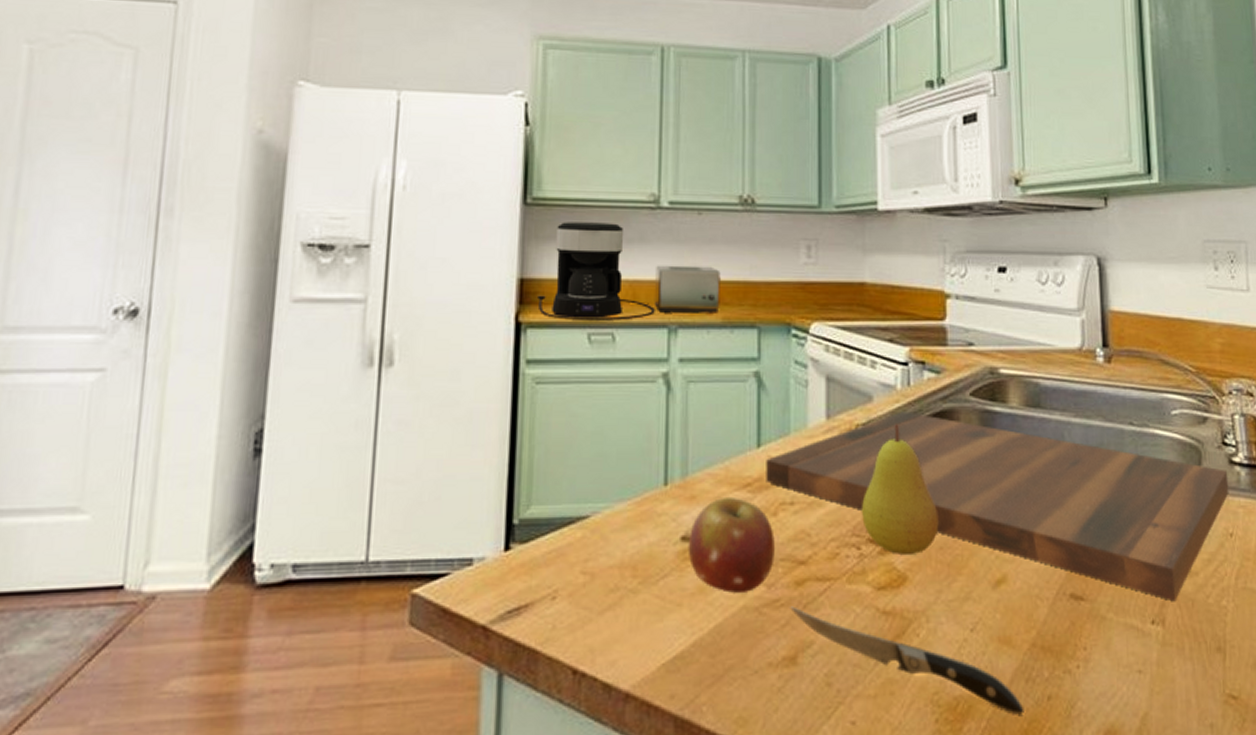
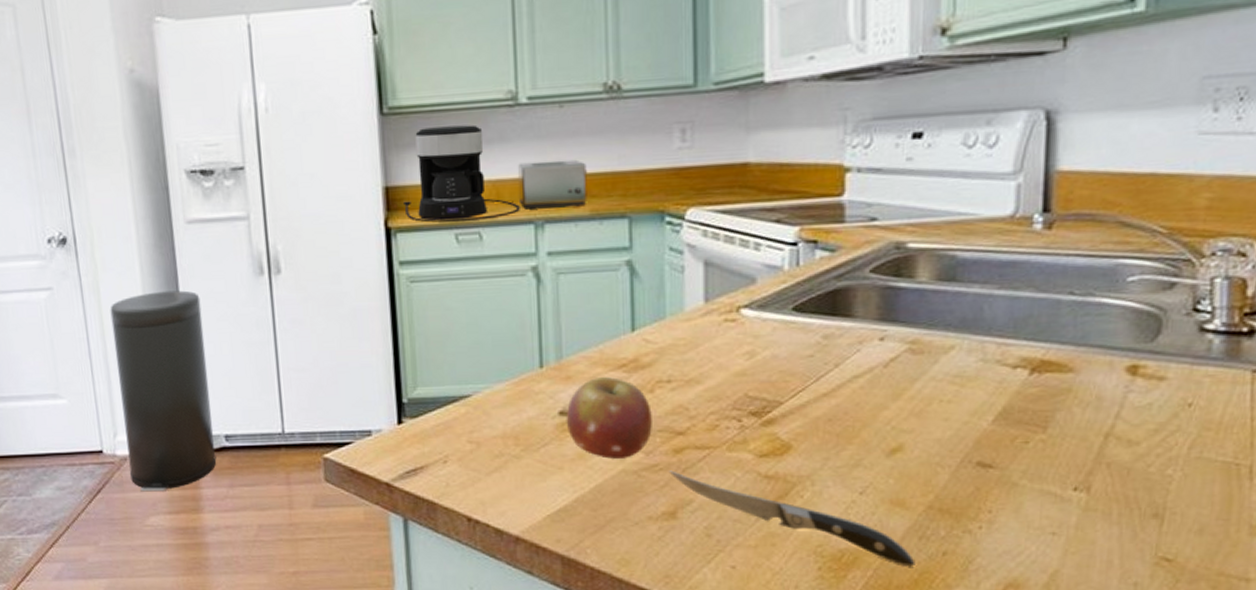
pedal bin: none [154,380,293,644] -> present [110,290,217,492]
cutting board: present [766,411,1229,602] -> none [641,291,1196,470]
fruit: present [861,422,939,554] -> none [742,303,828,426]

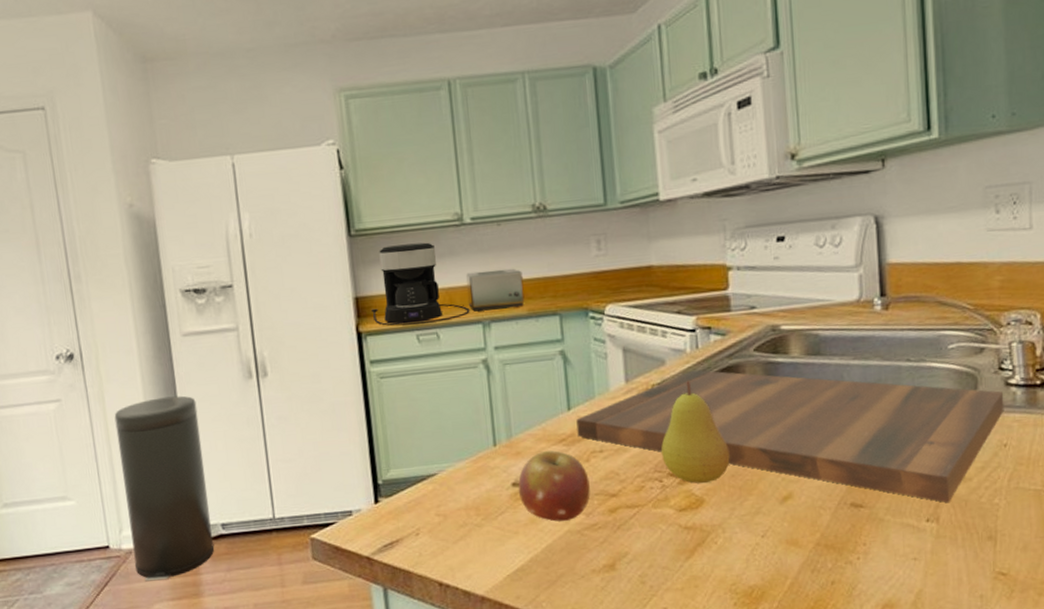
cutting board: none [641,291,1196,470] -> present [576,370,1004,503]
kitchen knife: present [669,470,916,567] -> none [606,528,811,597]
fruit: none [742,303,828,426] -> present [661,380,730,483]

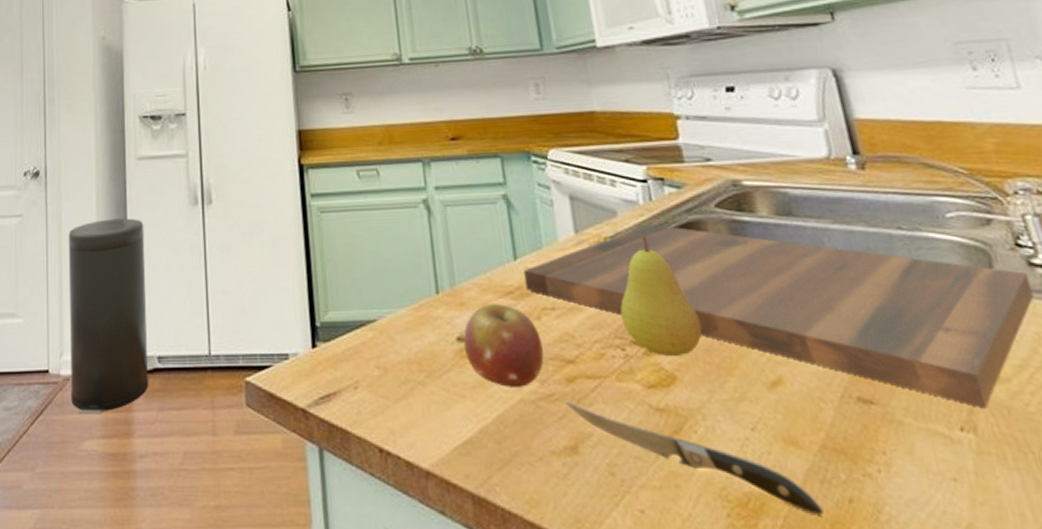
coffee maker: present [371,242,470,326] -> none [313,80,409,161]
toaster: present [465,268,525,312] -> none [404,108,465,150]
kitchen knife: none [606,528,811,597] -> present [564,401,824,516]

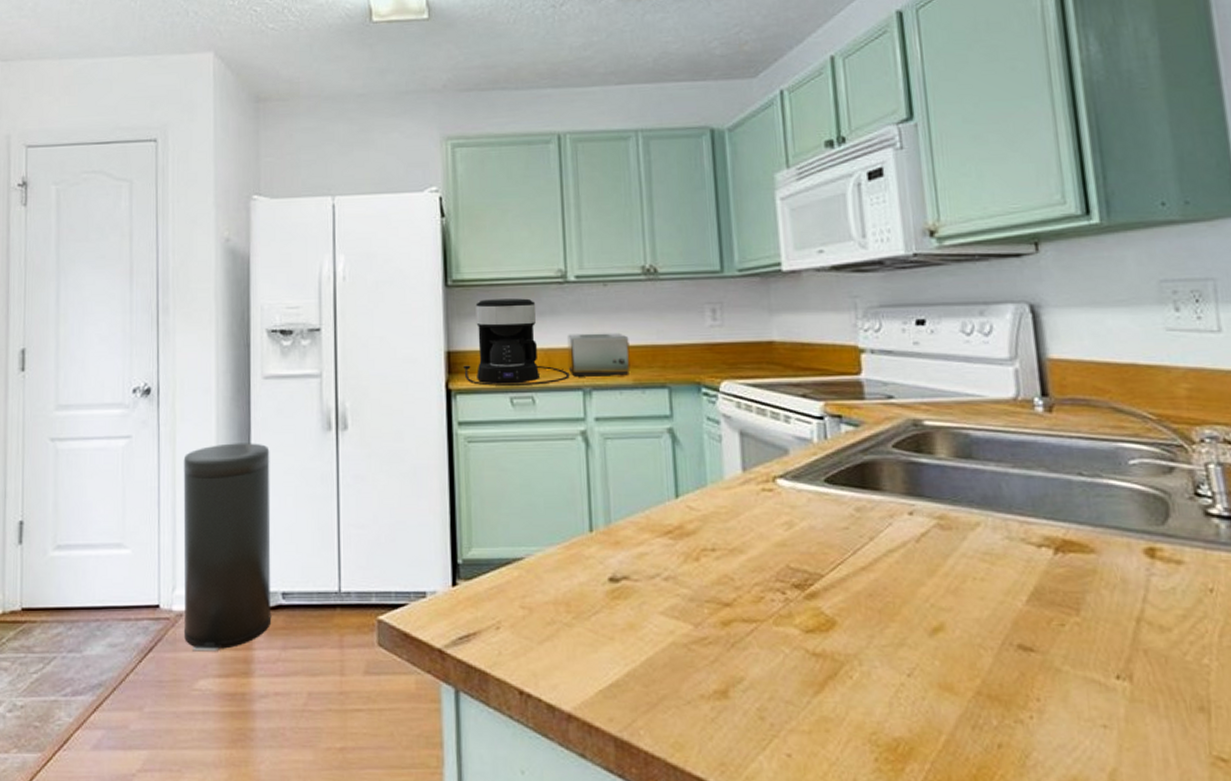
coffee maker: none [313,80,409,161] -> present [464,298,570,386]
toaster: none [404,108,465,150] -> present [566,332,631,377]
fruit: present [463,304,544,387] -> none [615,544,700,630]
cutting board: present [523,224,1034,409] -> none [685,463,1206,658]
kitchen knife: present [564,401,824,516] -> none [718,644,972,760]
fruit: present [620,234,702,356] -> none [783,474,867,600]

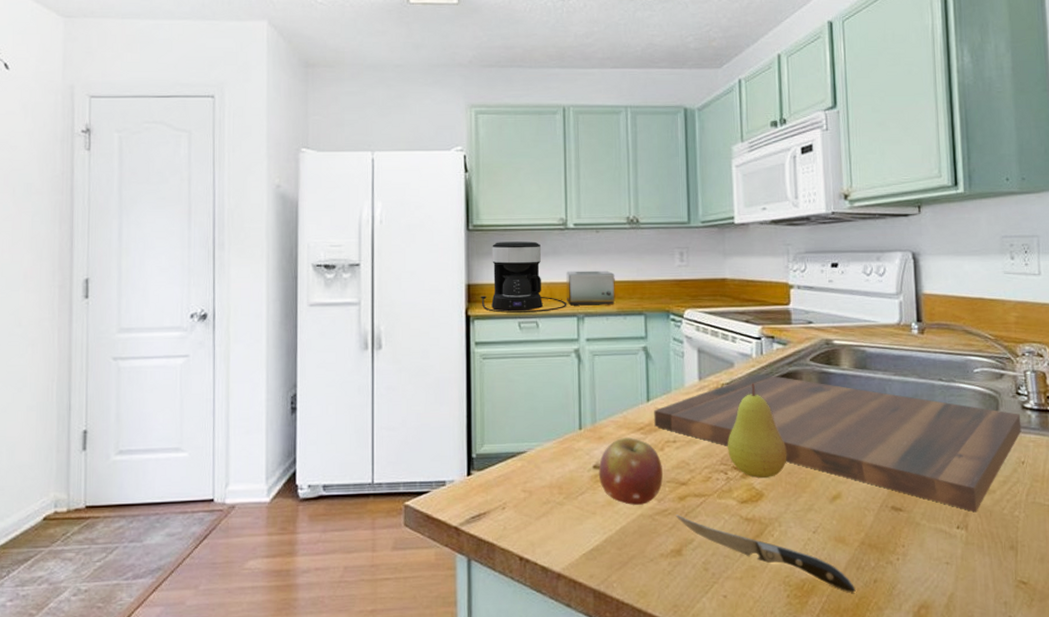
pedal bin: present [183,443,272,652] -> none [235,360,314,537]
fruit: none [615,544,700,630] -> present [598,438,663,505]
cutting board: none [685,463,1206,658] -> present [654,374,1022,513]
kitchen knife: none [718,644,972,760] -> present [675,515,856,593]
fruit: none [783,474,867,600] -> present [727,382,787,478]

